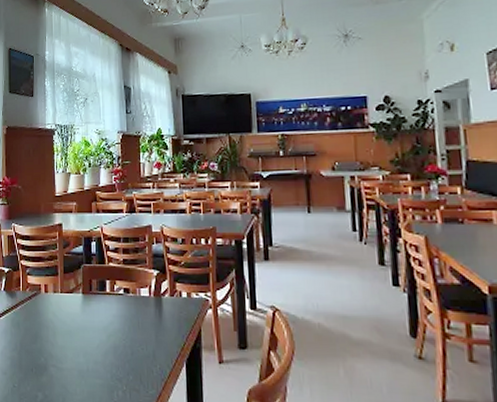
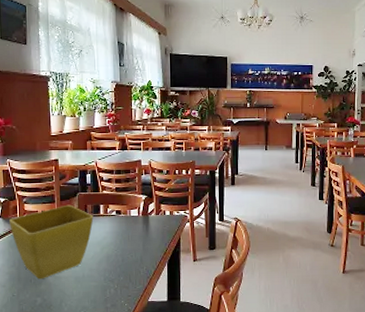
flower pot: none [13,278,99,370] -> present [9,204,94,280]

